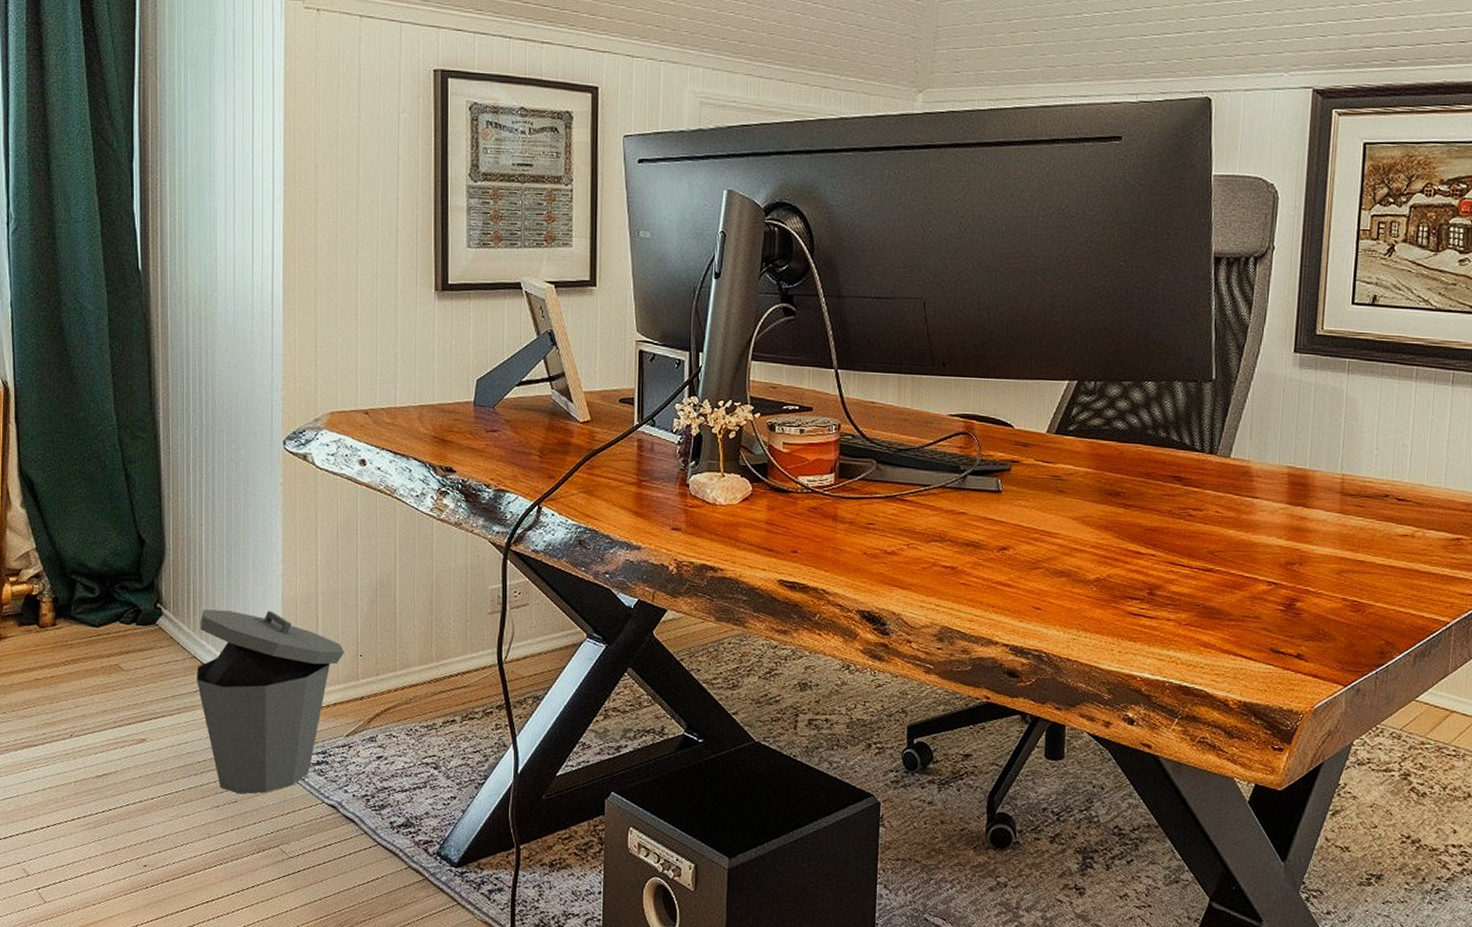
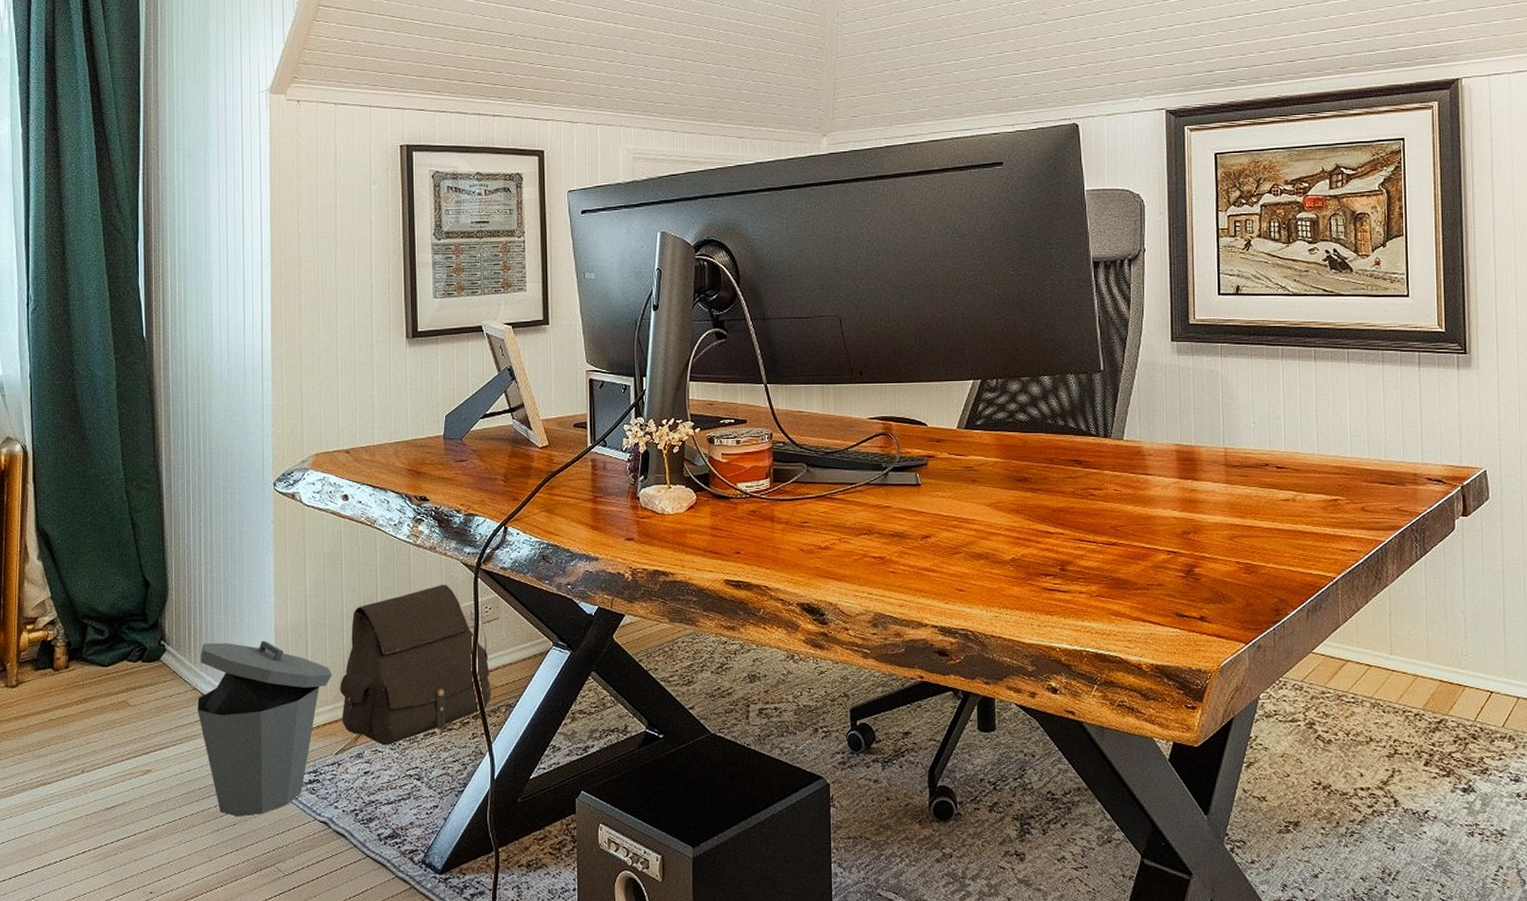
satchel: none [351,563,518,731] -> present [339,584,491,746]

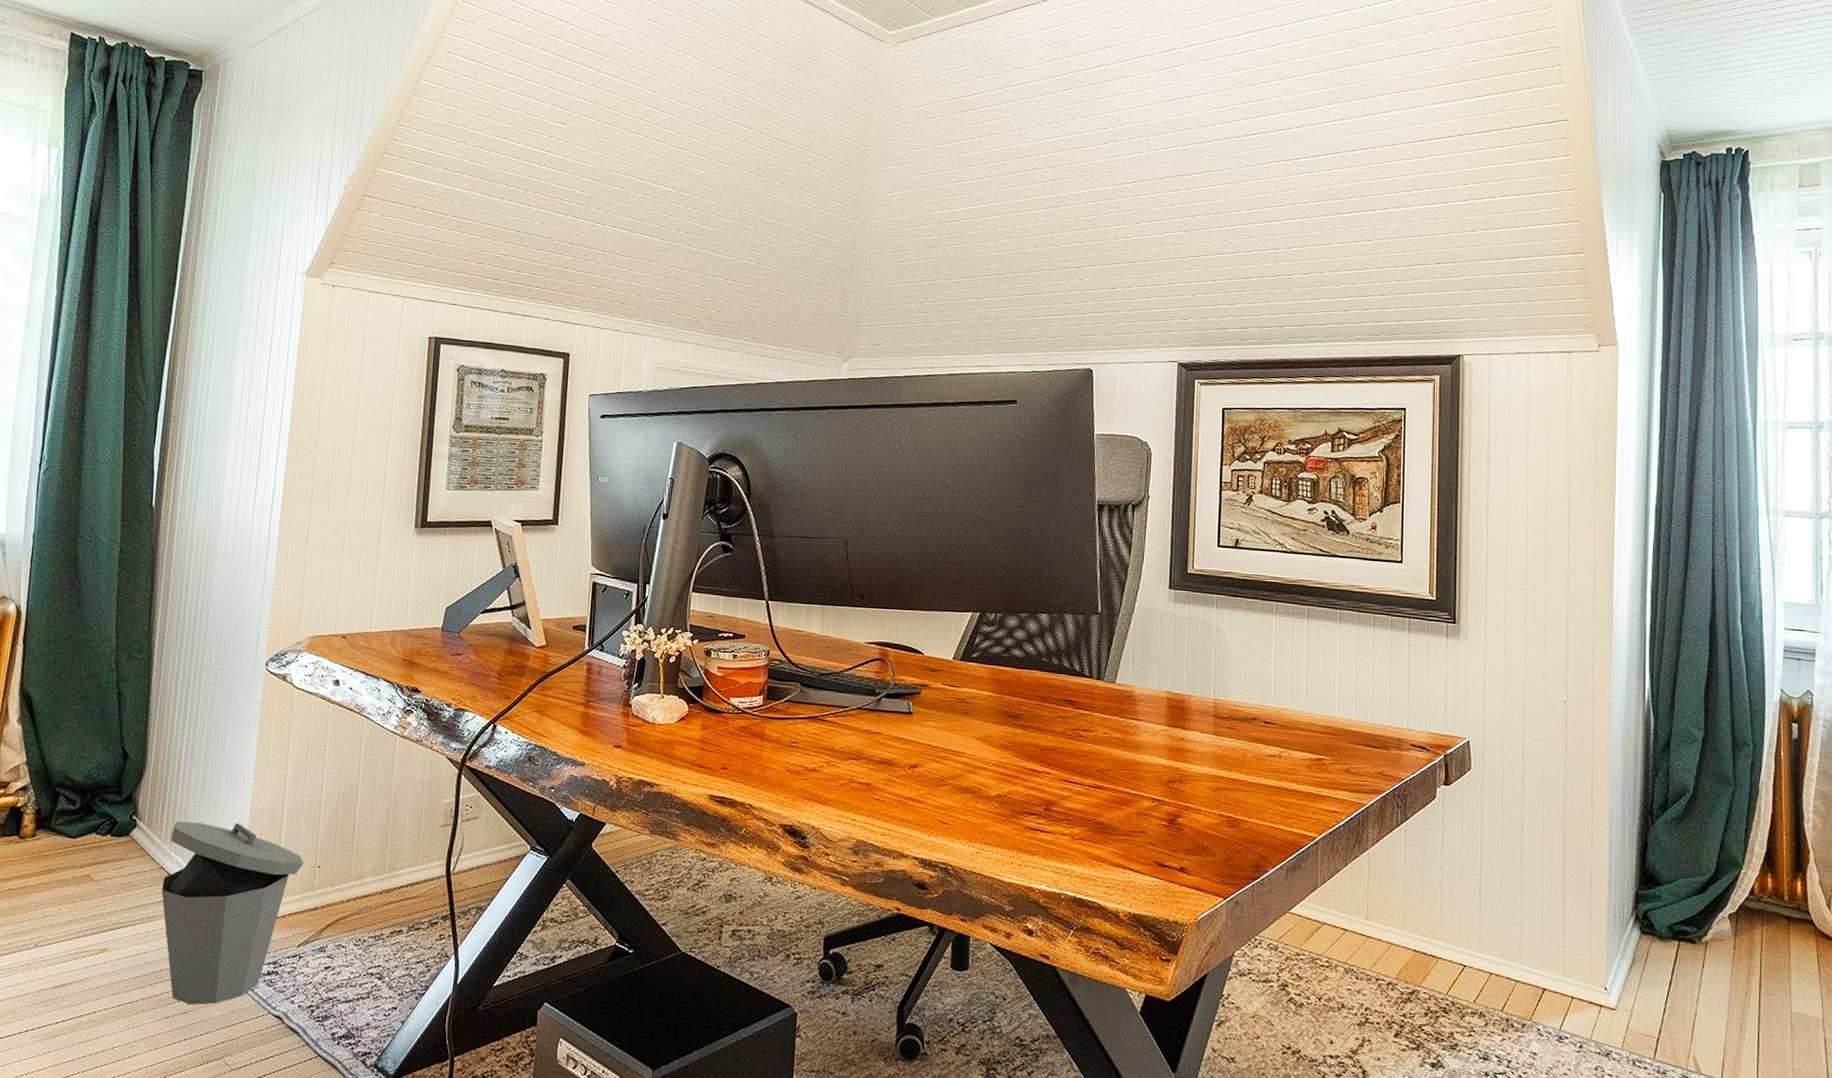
satchel: present [339,584,491,746] -> none [308,778,464,941]

